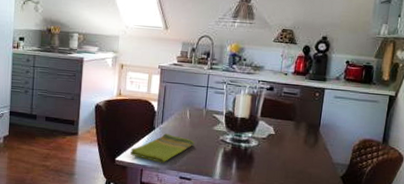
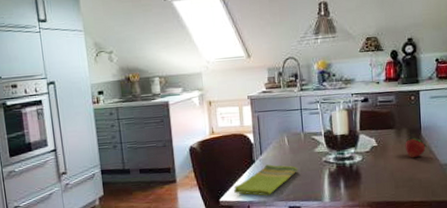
fruit: none [301,132,323,152] -> present [405,137,427,158]

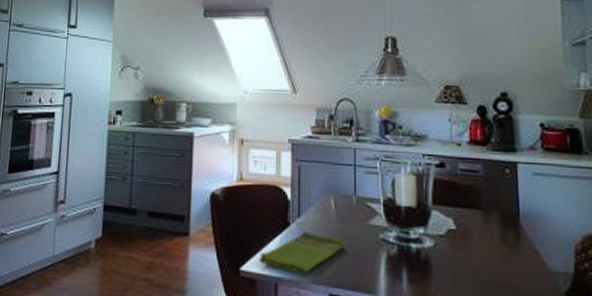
fruit: present [405,137,427,158] -> none [496,225,528,256]

